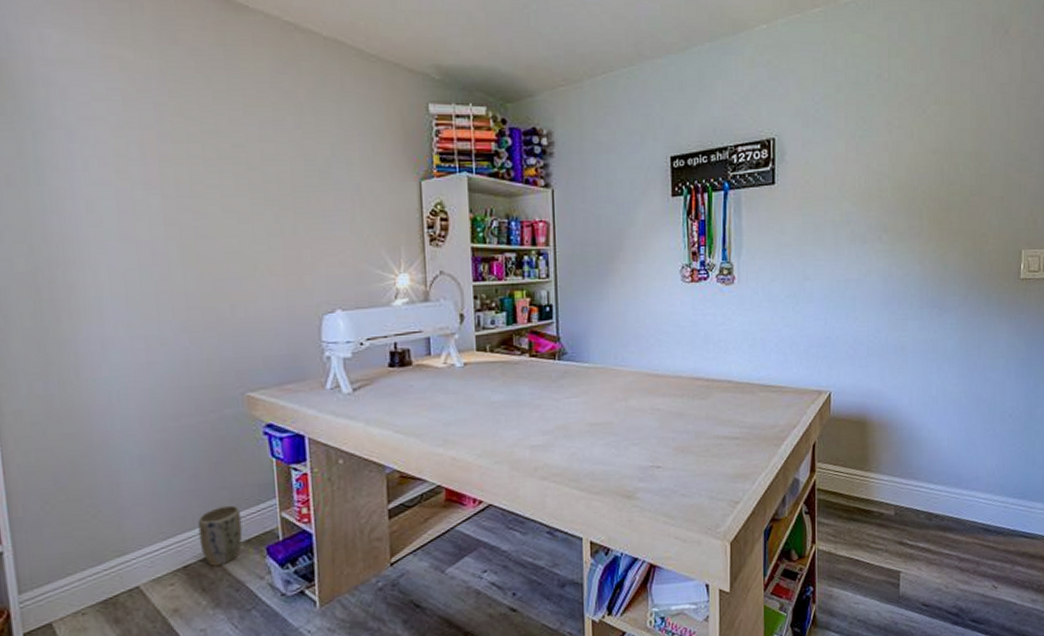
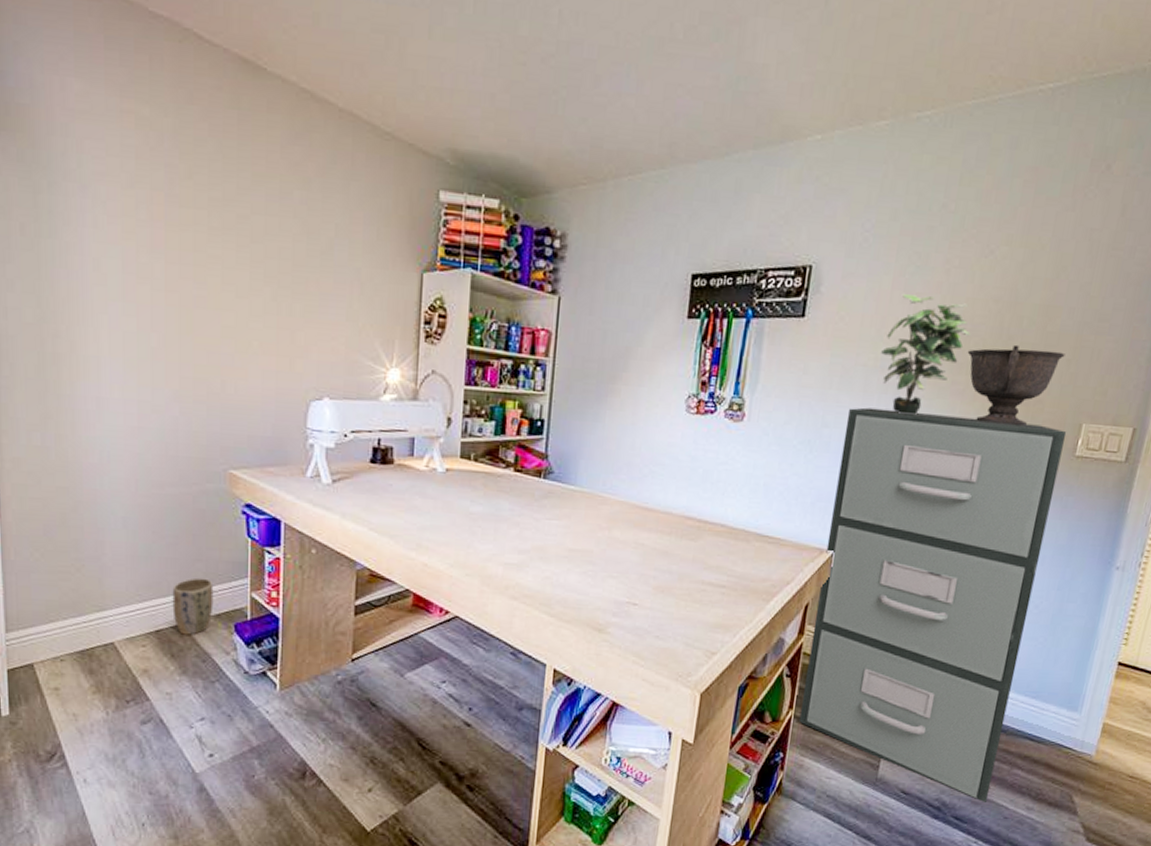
filing cabinet: none [822,255,1010,603] -> present [799,407,1067,804]
potted plant: none [845,155,917,261] -> present [881,294,970,416]
trophy: none [917,188,998,259] -> present [967,344,1065,425]

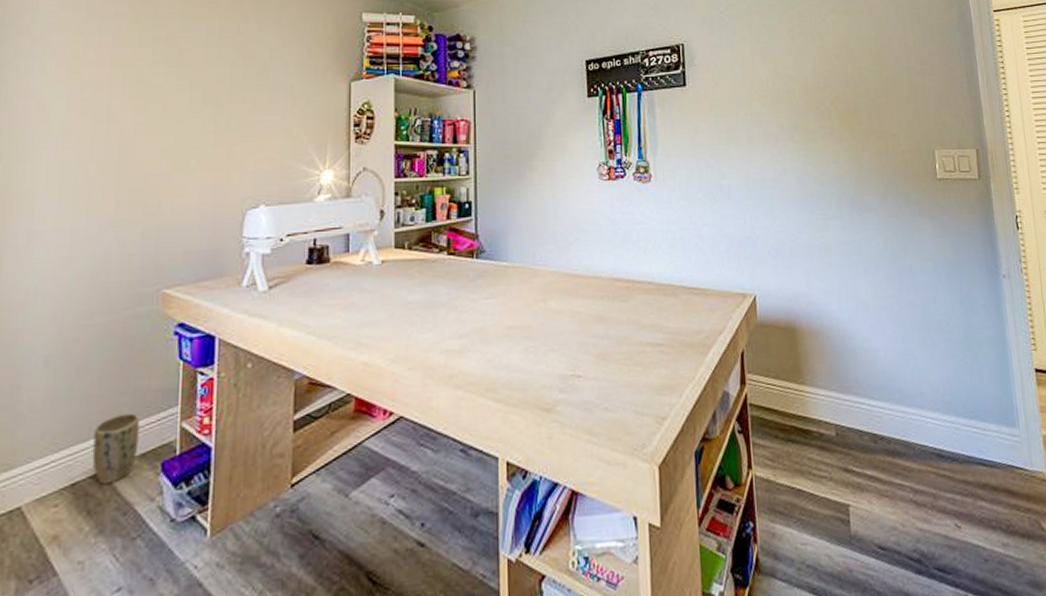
filing cabinet: present [799,407,1067,804] -> none [740,155,963,547]
potted plant: present [881,294,970,416] -> none [756,59,824,160]
trophy: present [967,344,1065,425] -> none [825,90,903,158]

